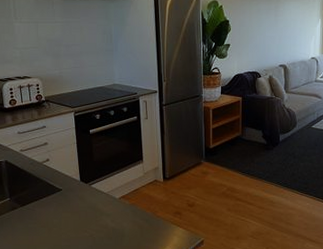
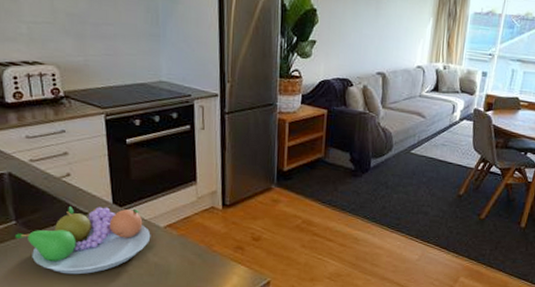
fruit bowl: none [9,184,109,240] -> present [14,206,151,275]

